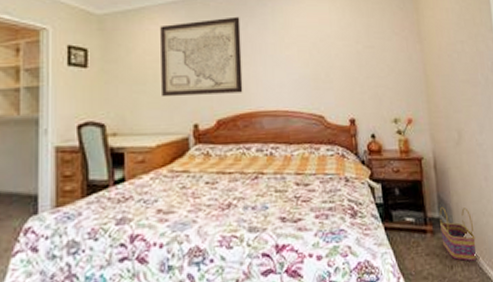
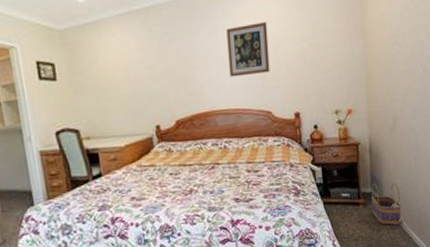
wall art: present [160,16,243,97] -> none [118,23,198,103]
wall art: none [277,21,323,76] -> present [226,22,270,78]

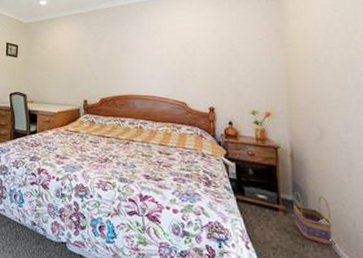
wall art: present [226,22,270,78] -> none [150,28,188,70]

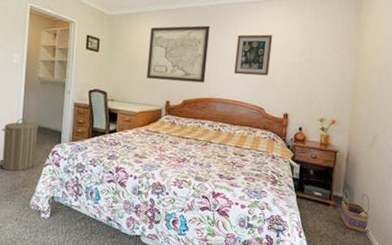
wall art: none [63,24,122,81] -> present [147,25,210,83]
wall art: none [150,28,188,70] -> present [234,34,273,76]

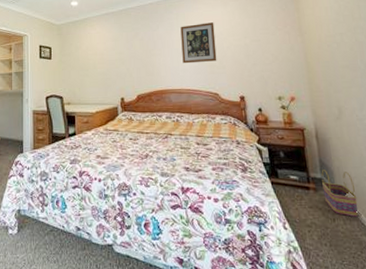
wall art: present [147,25,210,83] -> none [98,22,156,79]

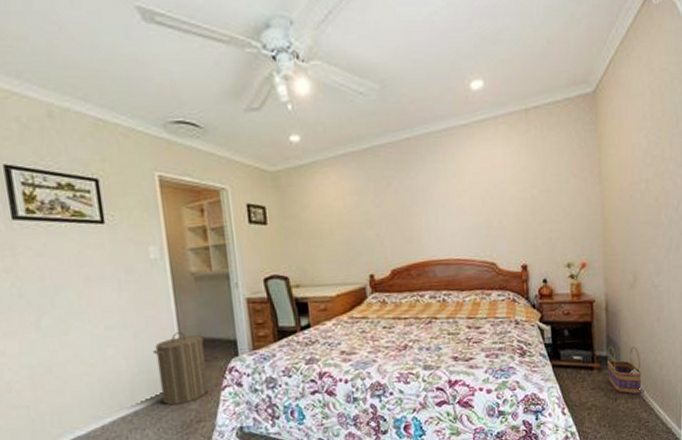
wall art: present [180,22,217,64] -> none [448,166,496,225]

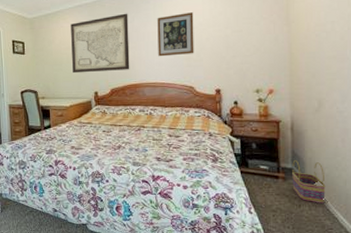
wall art: none [332,166,416,250] -> present [71,13,130,74]
wall art: none [448,166,496,225] -> present [157,12,194,57]

